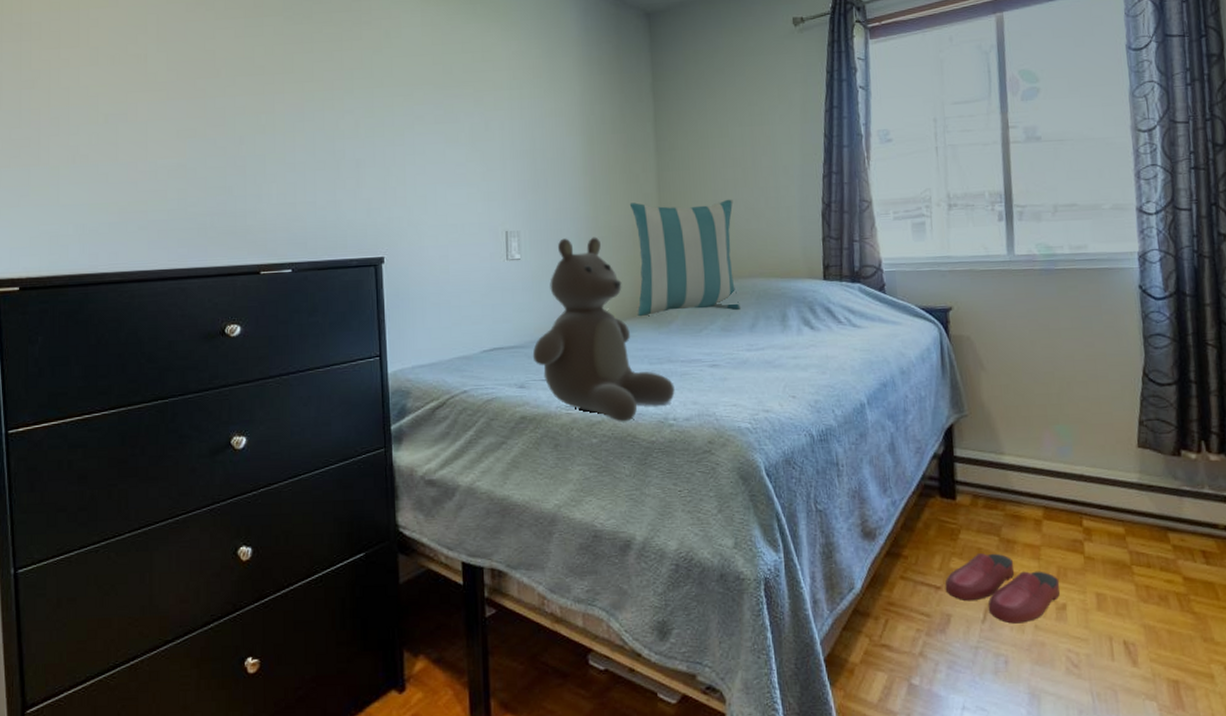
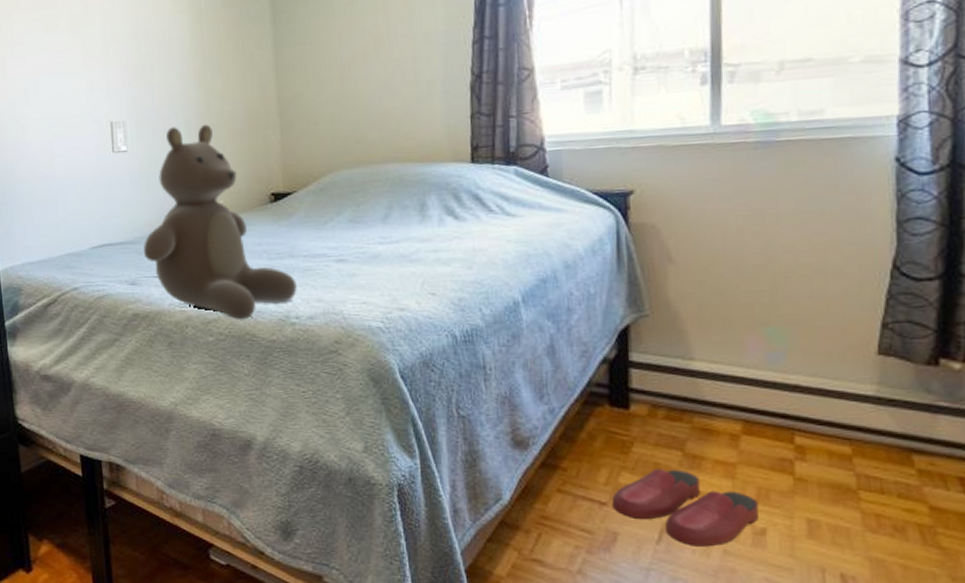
pillow: present [629,199,742,317] -> none [243,74,373,209]

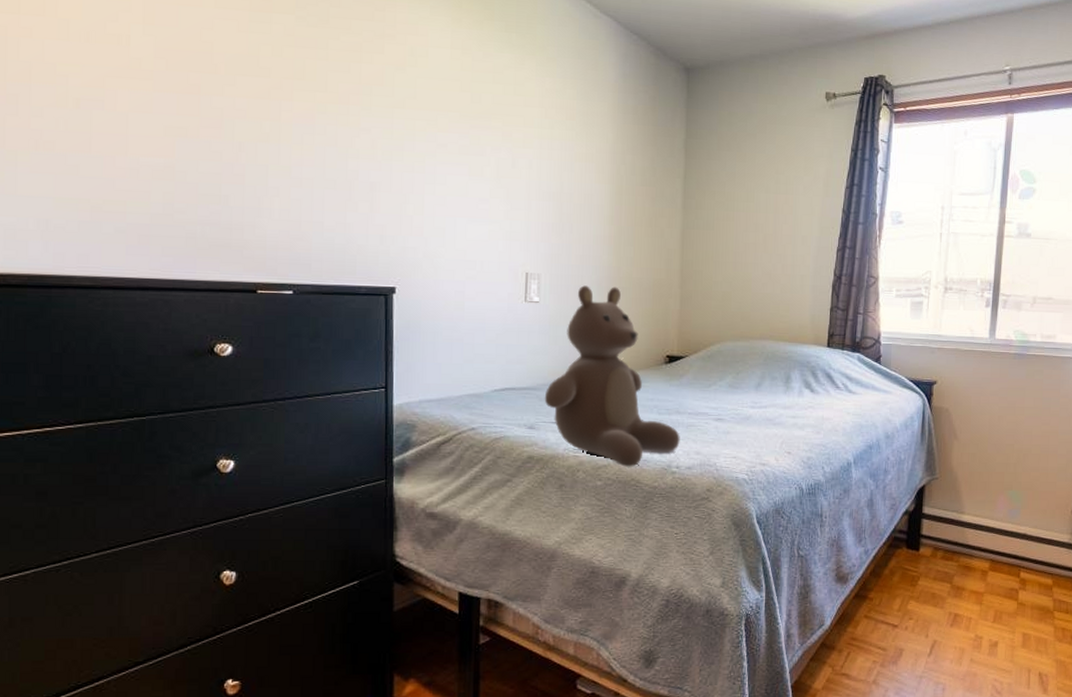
slippers: present [611,469,760,547] -> none [901,598,995,657]

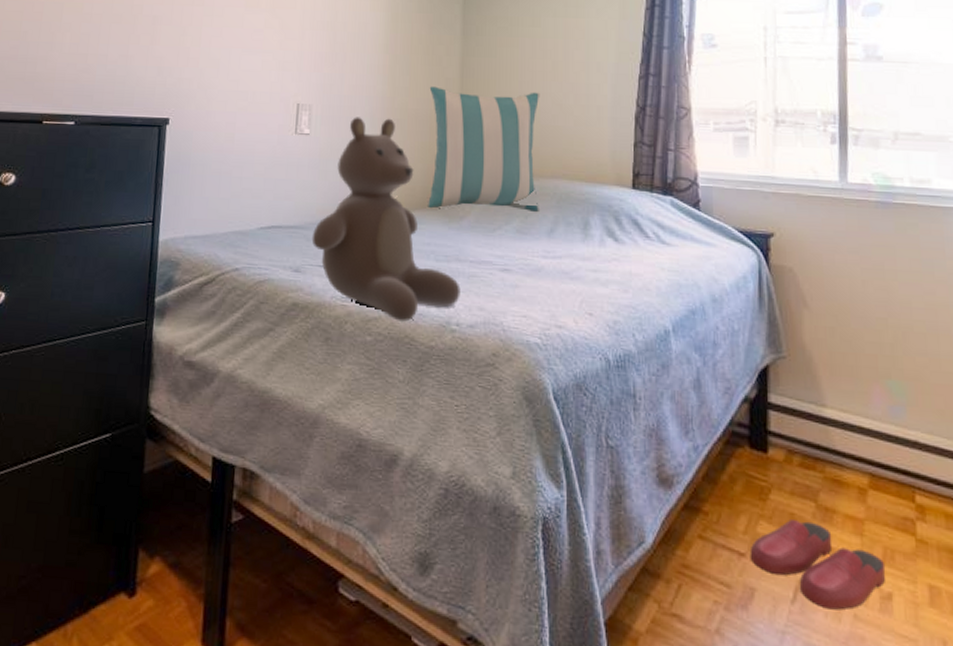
pillow: none [651,257,752,370] -> present [428,86,541,213]
slippers: none [901,598,995,657] -> present [749,520,886,610]

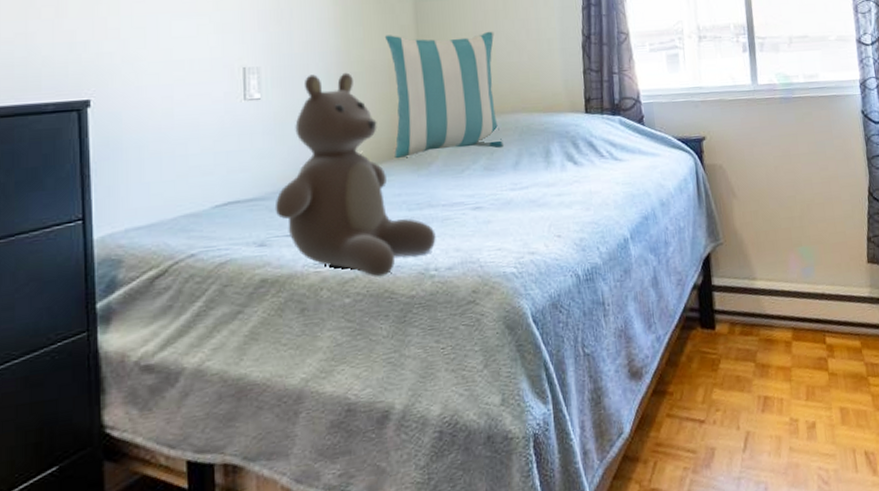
slippers: present [749,520,886,610] -> none [708,379,810,449]

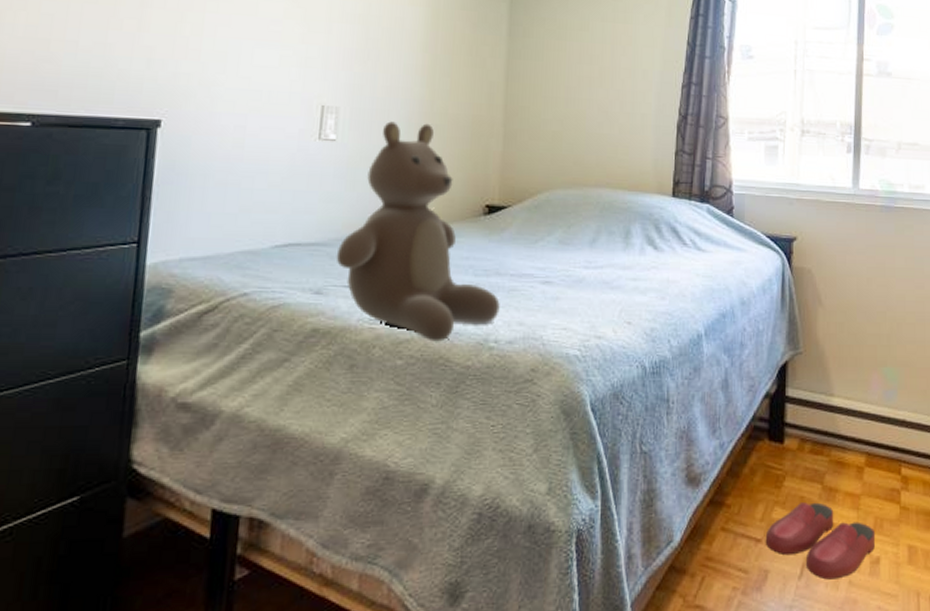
pillow: present [384,31,505,159] -> none [467,90,587,223]
slippers: none [708,379,810,449] -> present [765,502,876,580]

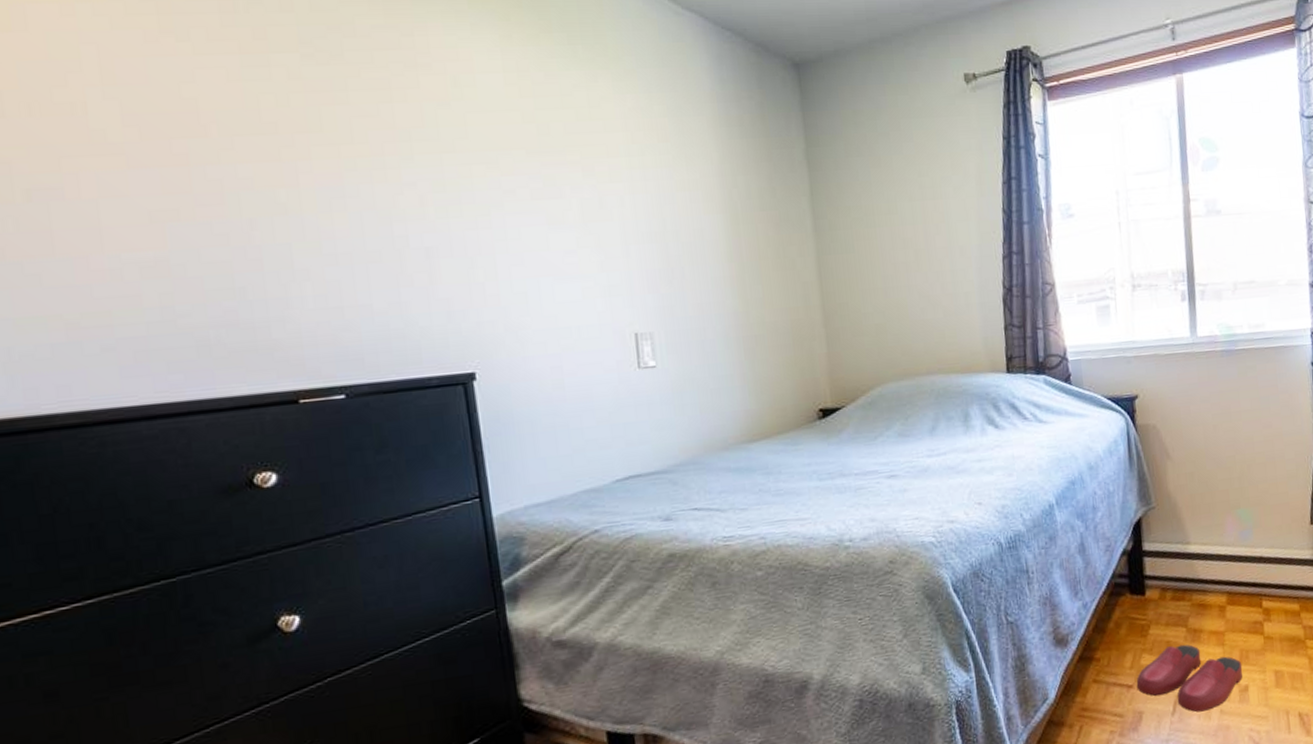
teddy bear: present [336,121,500,343] -> none [678,335,850,551]

